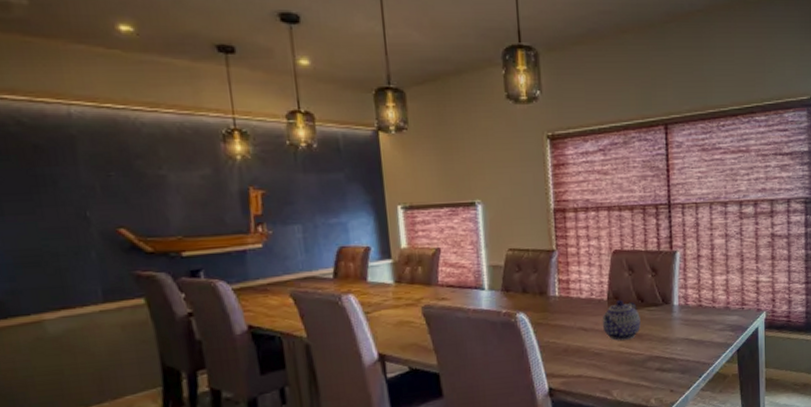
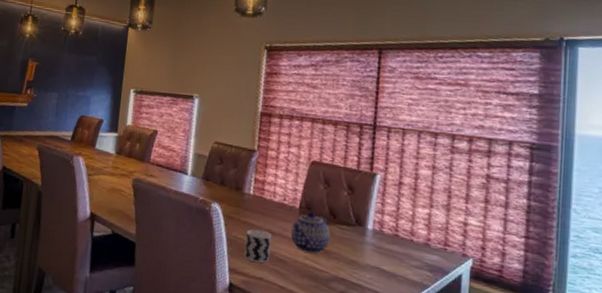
cup: none [558,329,585,362] -> present [244,229,271,263]

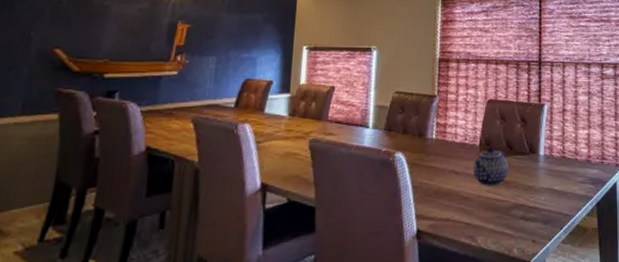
cup: present [244,229,271,263] -> none [430,171,455,205]

